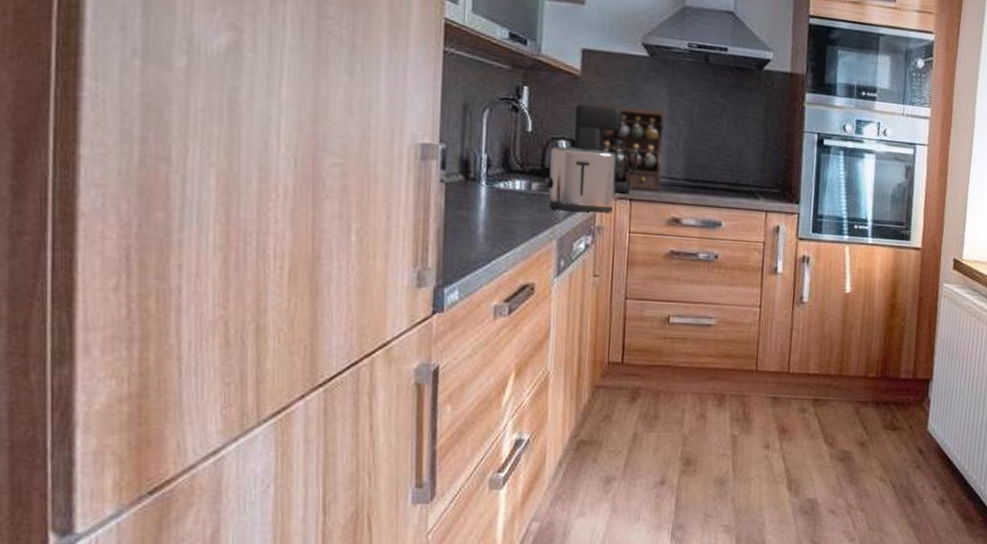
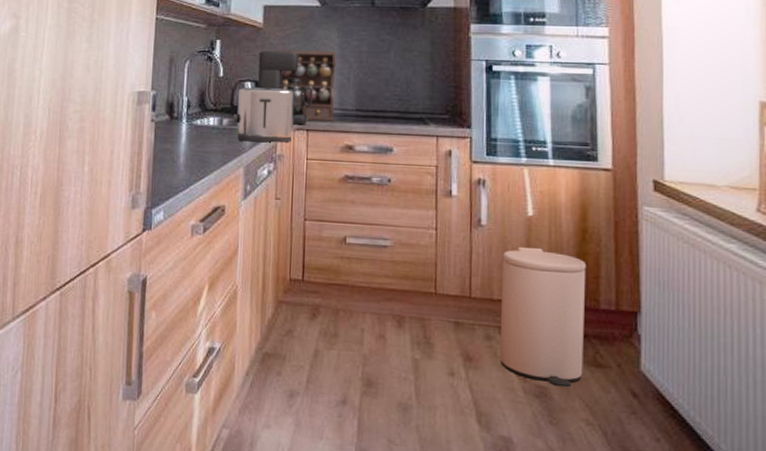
pedal bin: none [811,322,893,450] -> present [499,246,587,388]

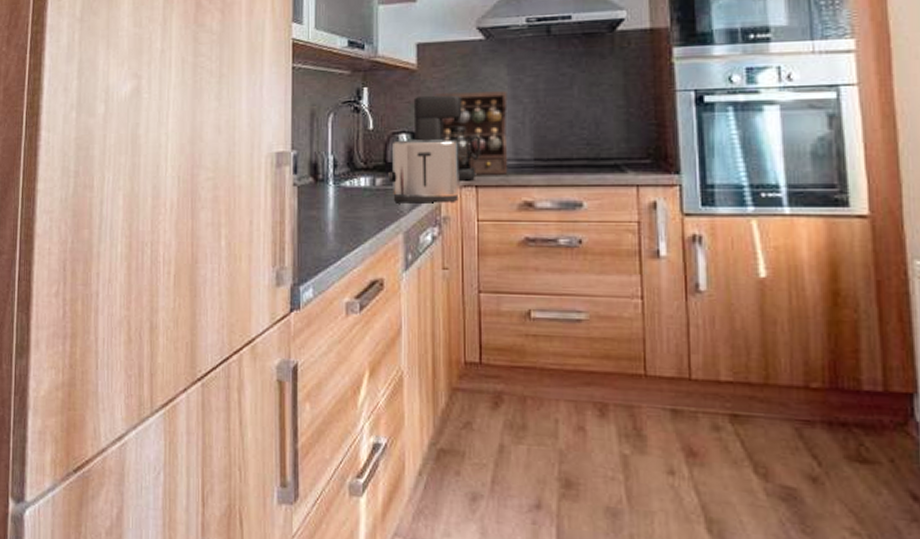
pedal bin: present [499,246,587,388] -> none [730,315,844,489]

